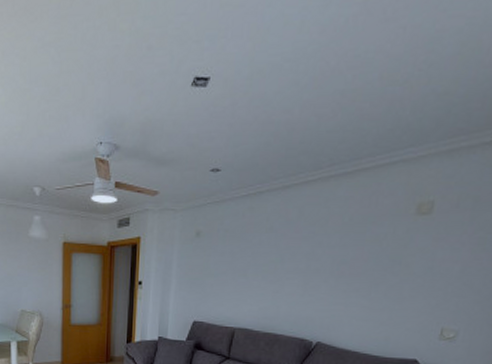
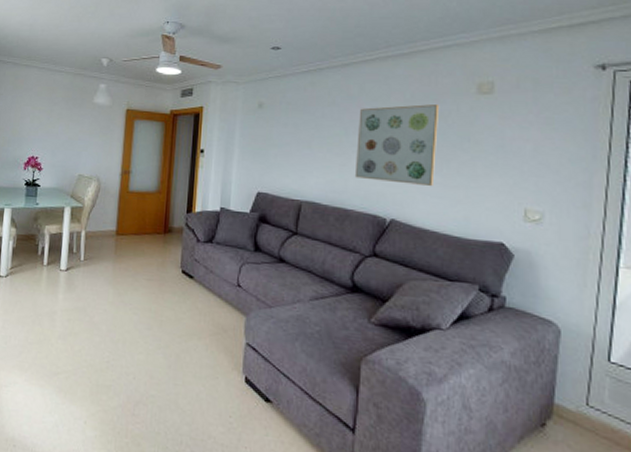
wall art: none [286,228,377,311] -> present [354,104,440,187]

